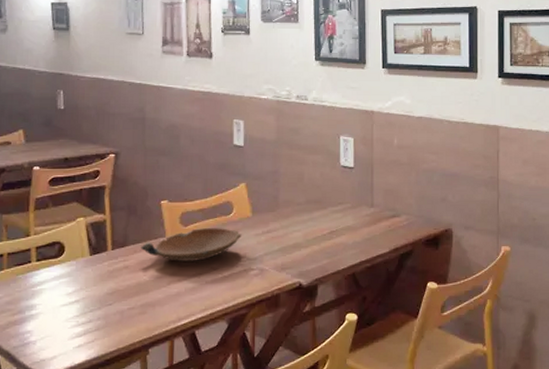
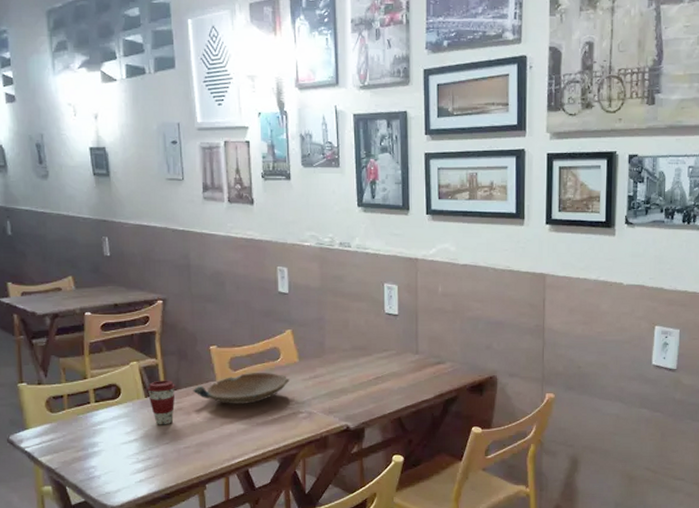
coffee cup: none [92,236,123,285] -> present [147,380,175,425]

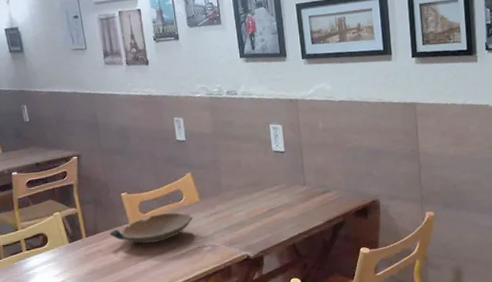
coffee cup: present [147,380,175,425] -> none [70,226,95,267]

